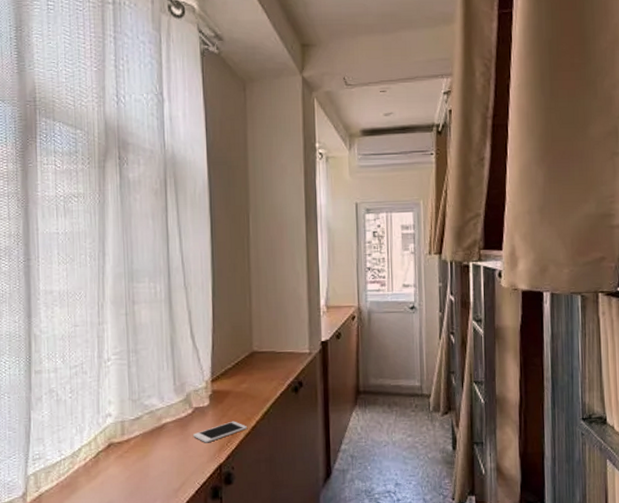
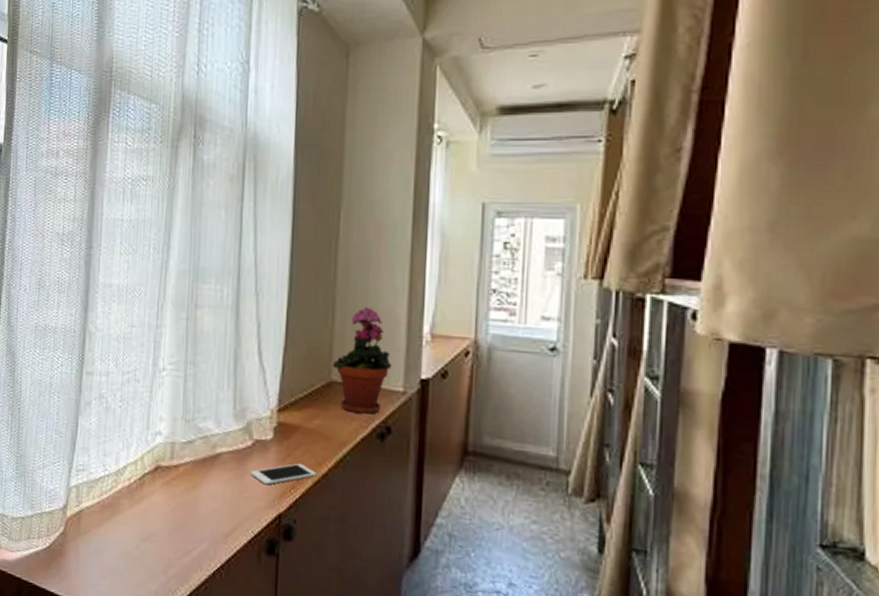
potted plant: none [253,290,299,375] -> present [332,307,392,415]

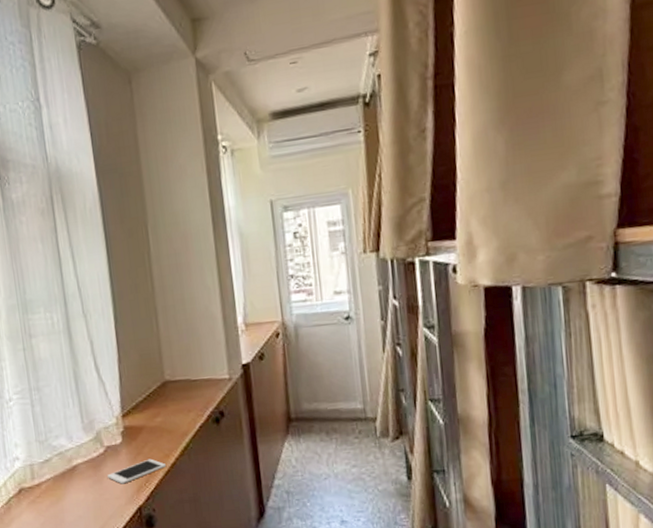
potted plant: present [332,307,392,415] -> none [163,309,216,406]

